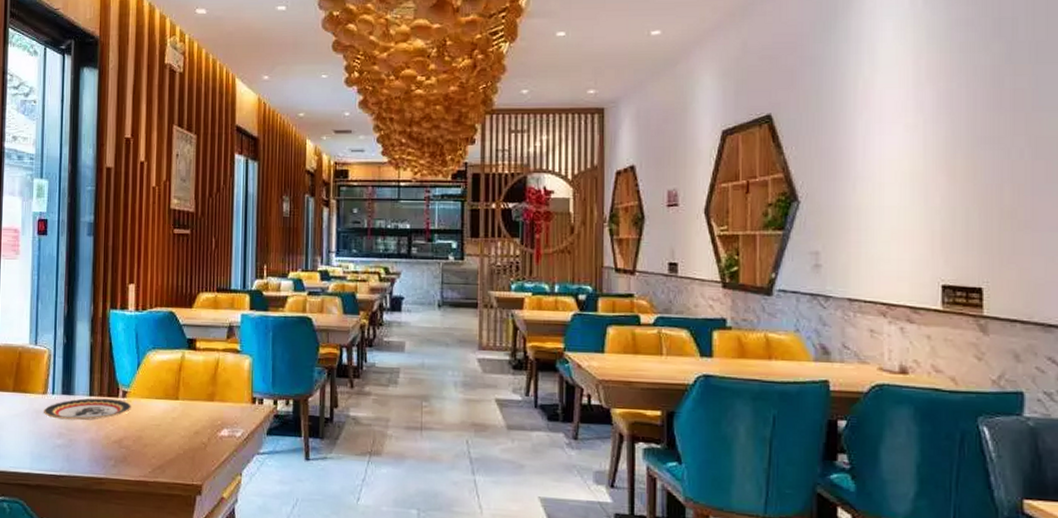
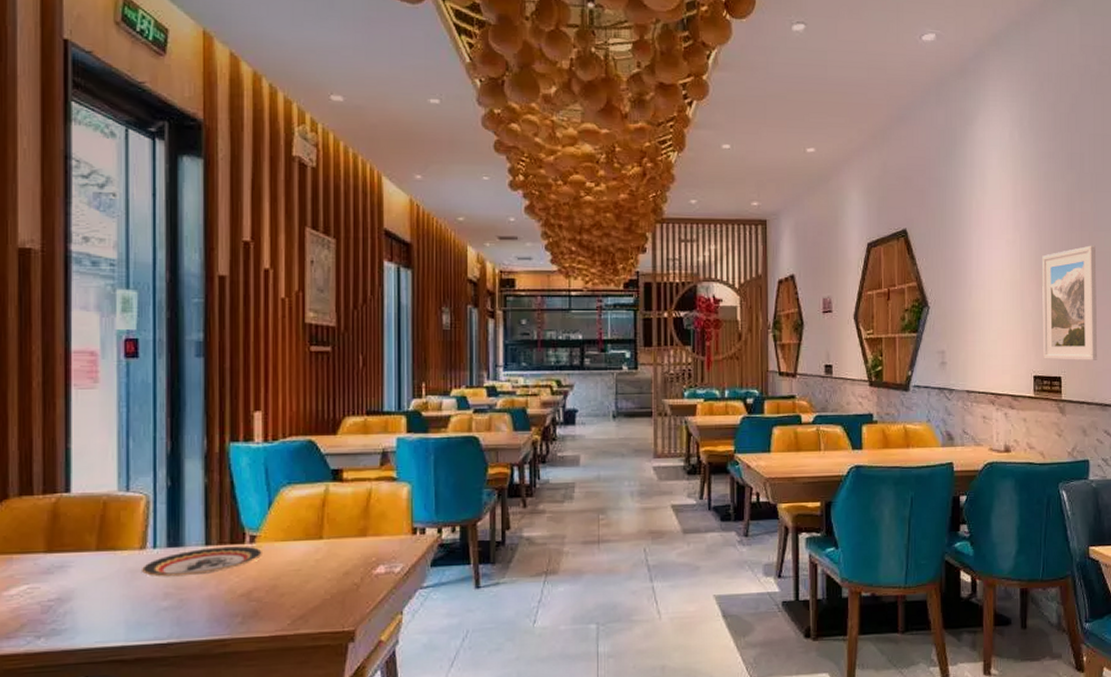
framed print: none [955,128,1038,270] -> present [1042,245,1098,360]

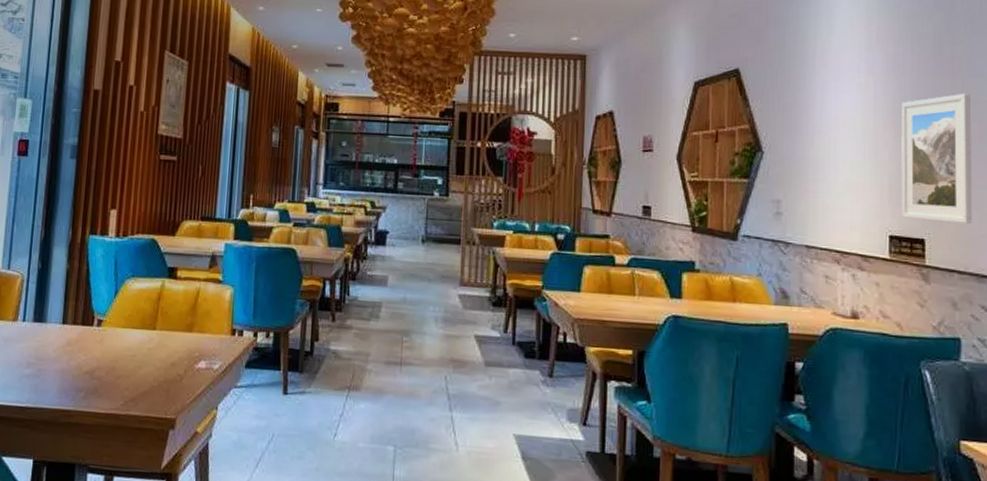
plate: present [142,546,262,577] -> none [13,326,106,350]

